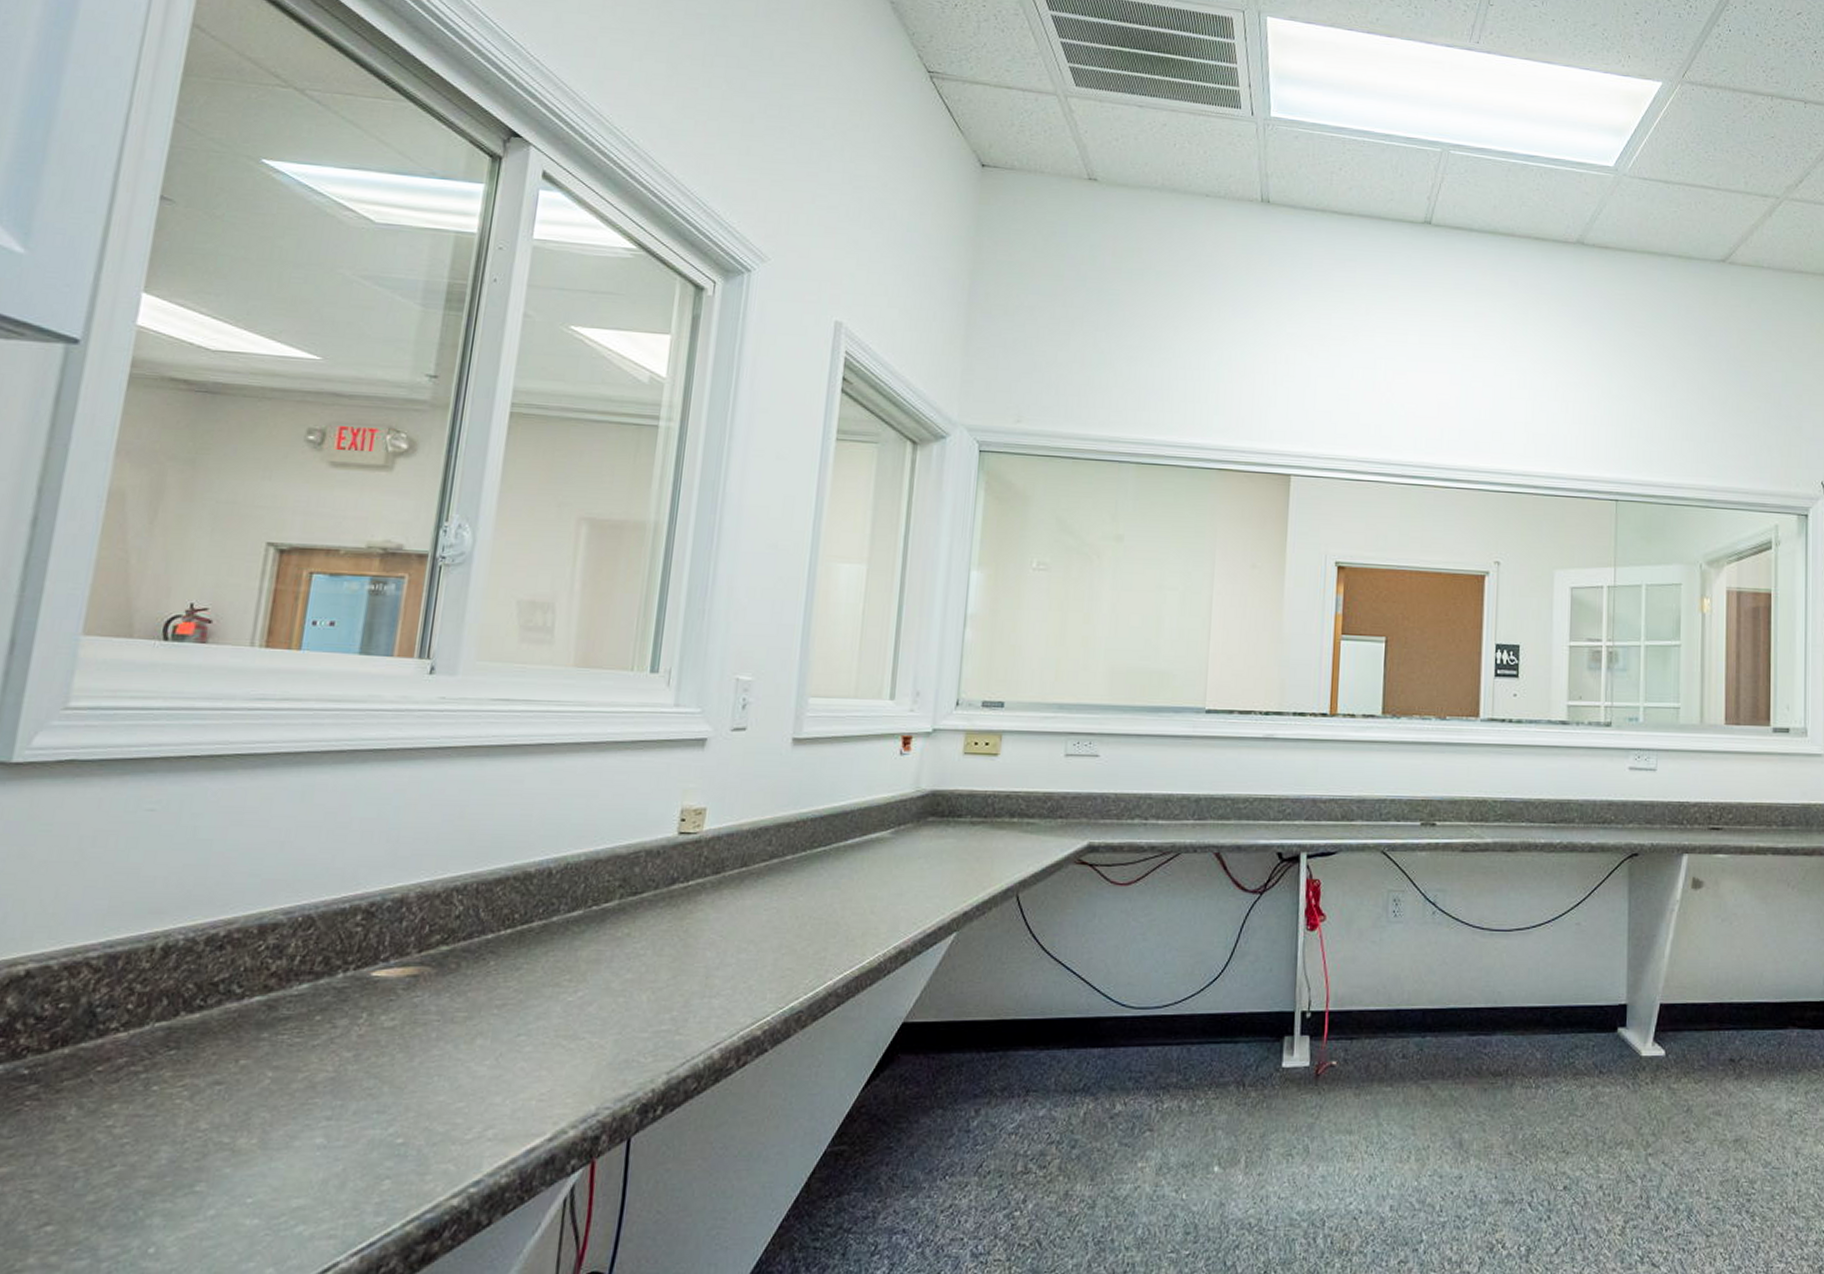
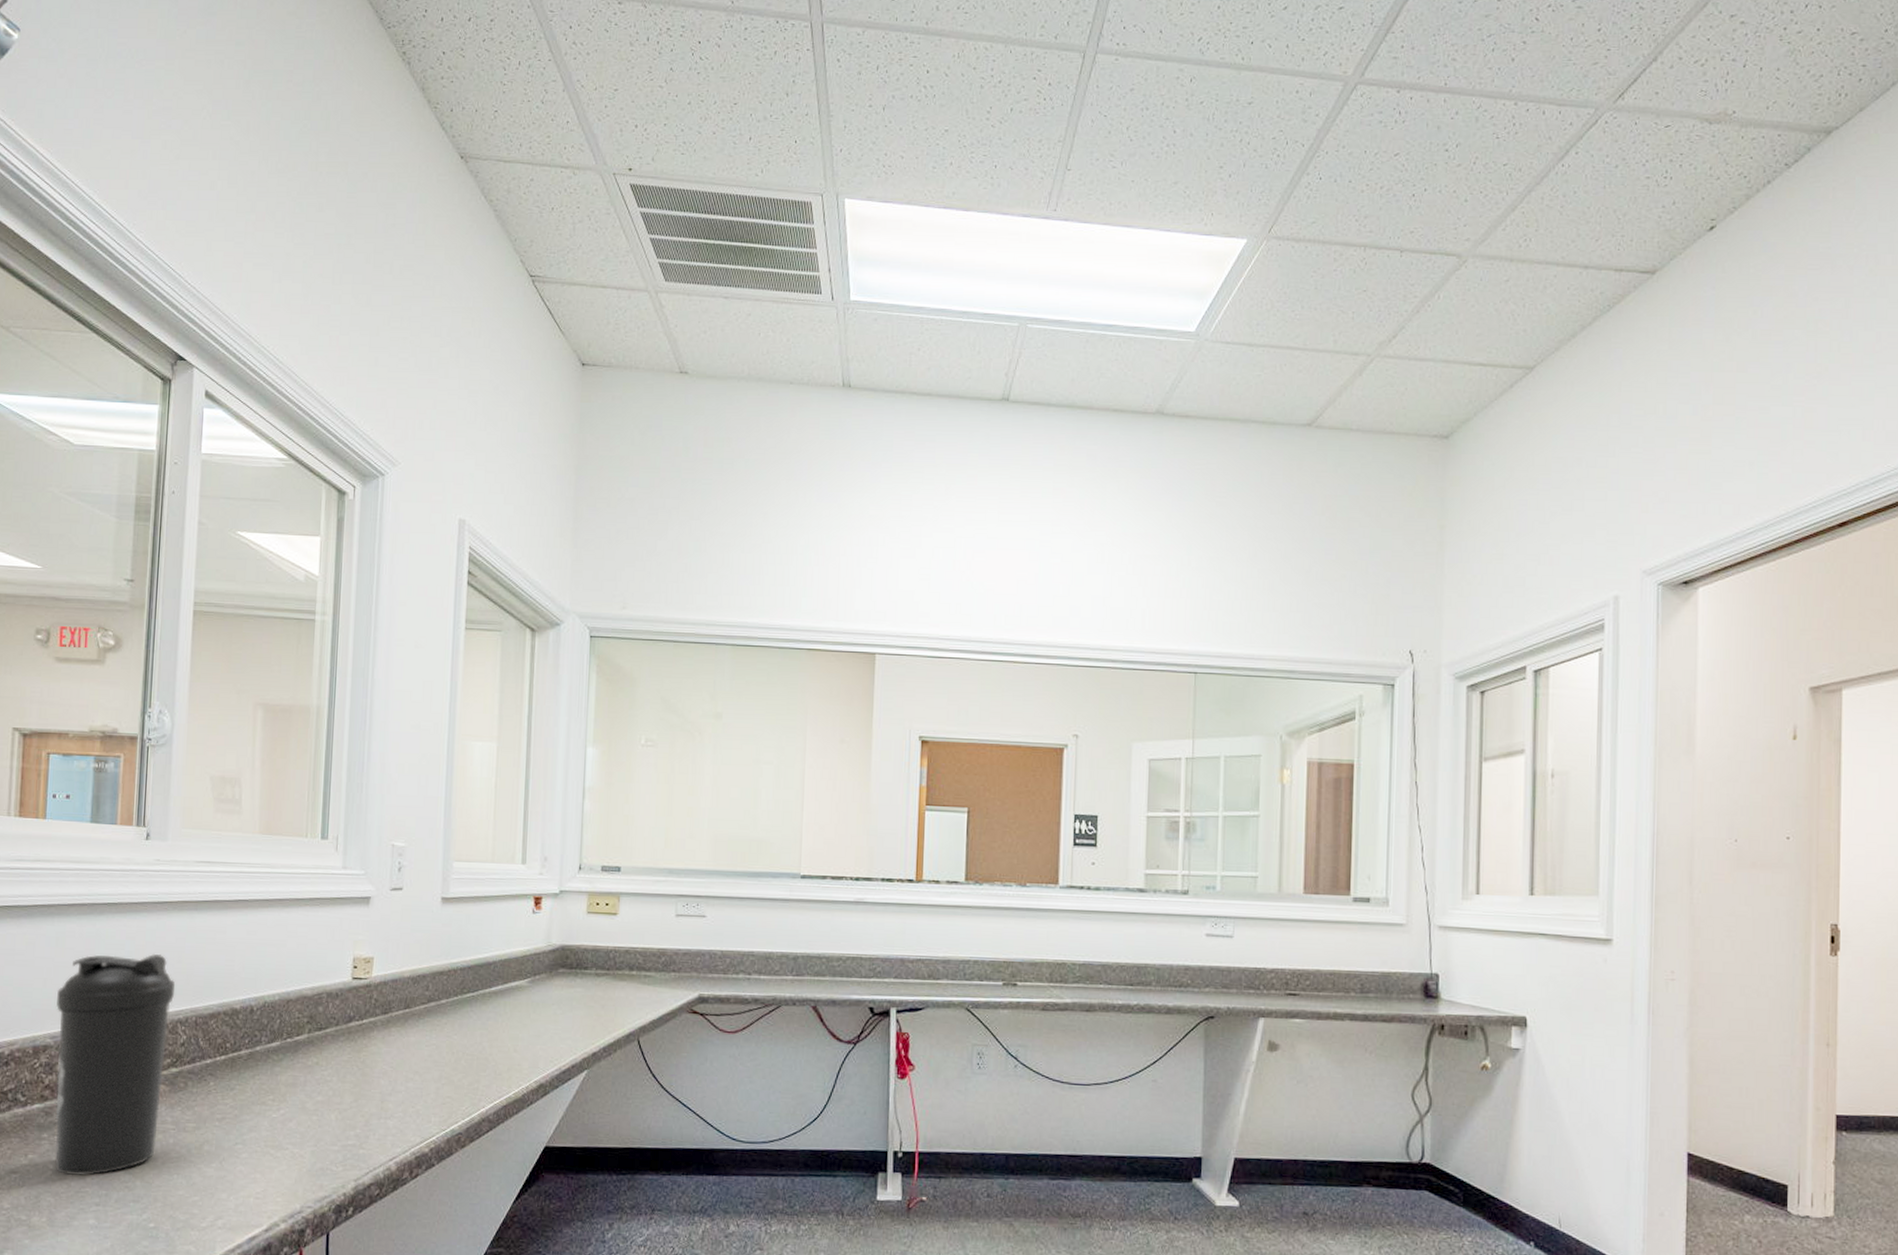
water bottle: none [275,808,454,1084] -> present [55,953,176,1176]

